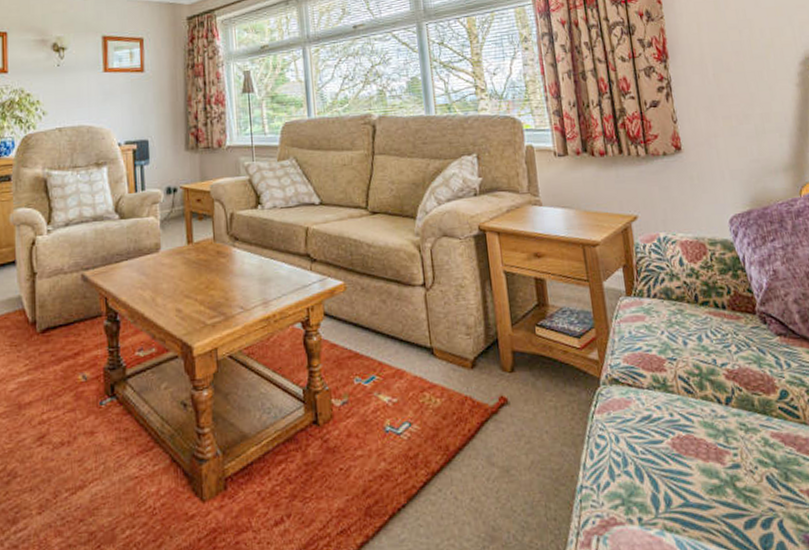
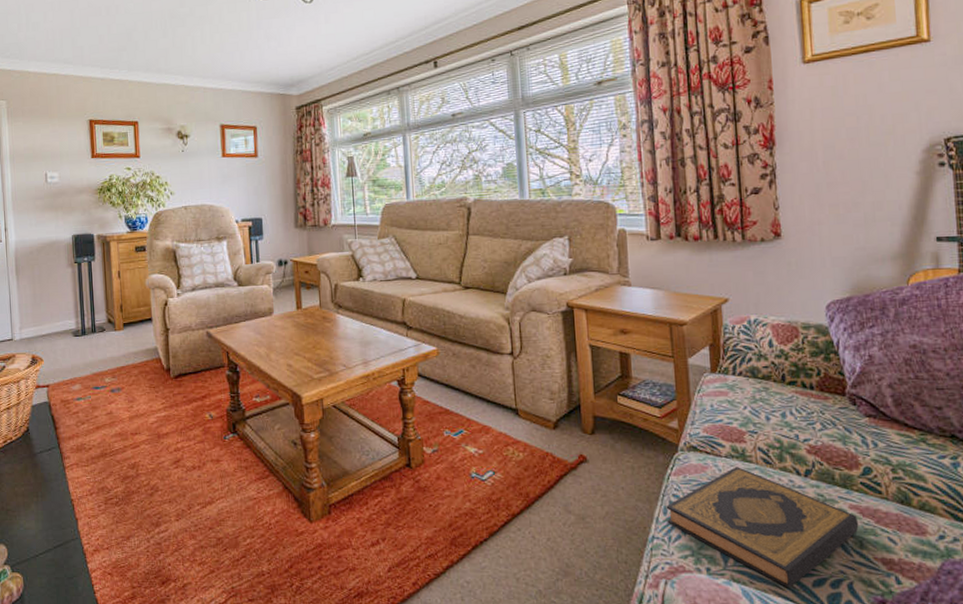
hardback book: none [592,398,782,533] -> present [666,467,859,588]

